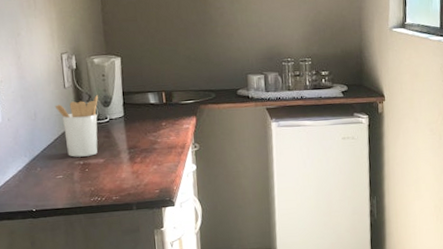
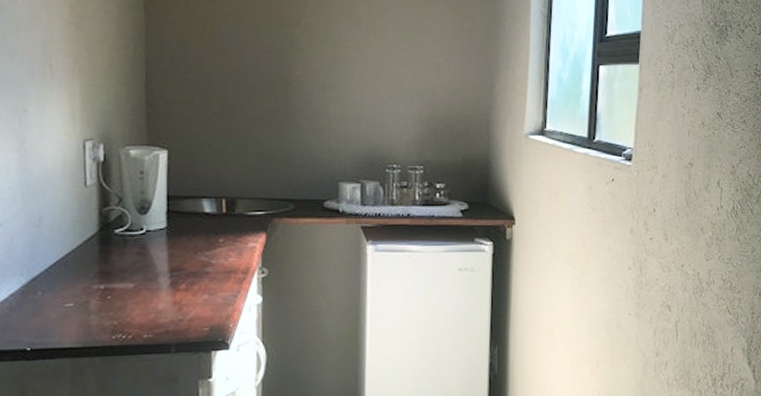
utensil holder: present [54,95,99,157] -> none [69,198,133,279]

